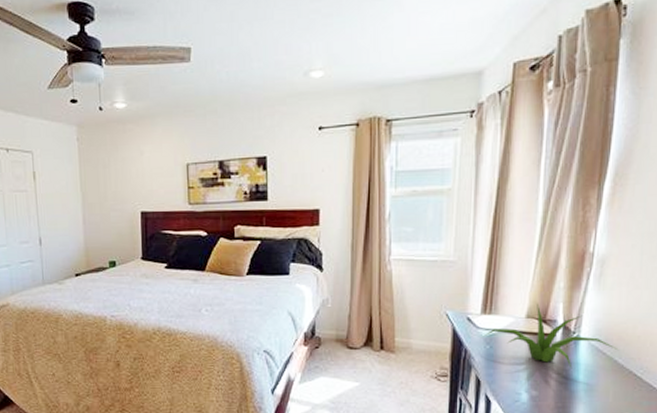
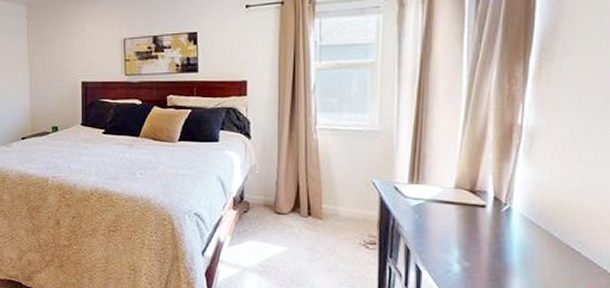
plant: present [482,303,617,368] -> none [410,174,552,240]

